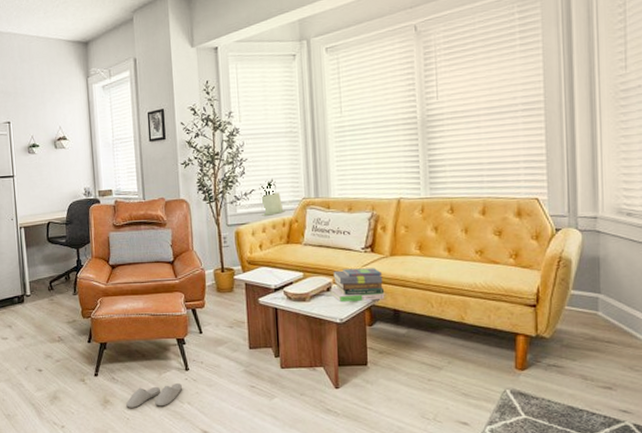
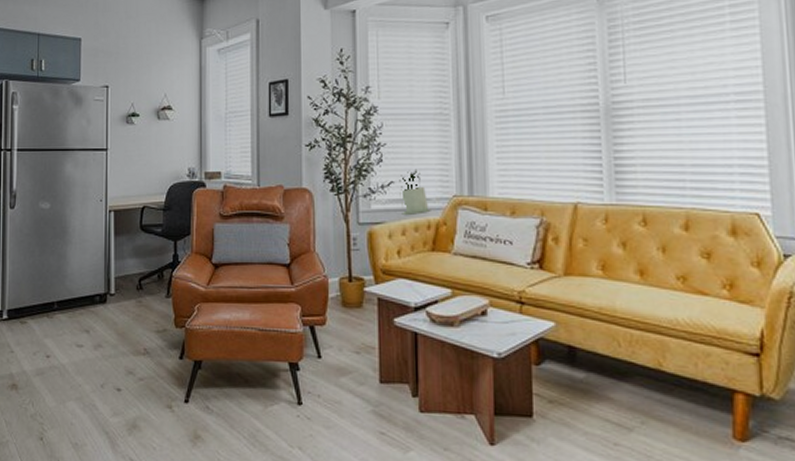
slippers: present [125,383,182,409] -> none [220,421,292,450]
books: present [330,268,385,303] -> none [485,288,557,332]

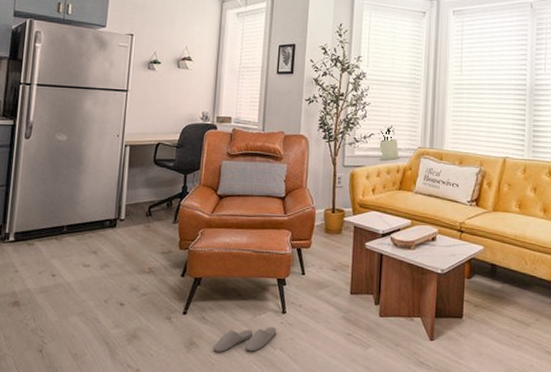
slippers: none [220,421,292,450] -> present [212,327,276,353]

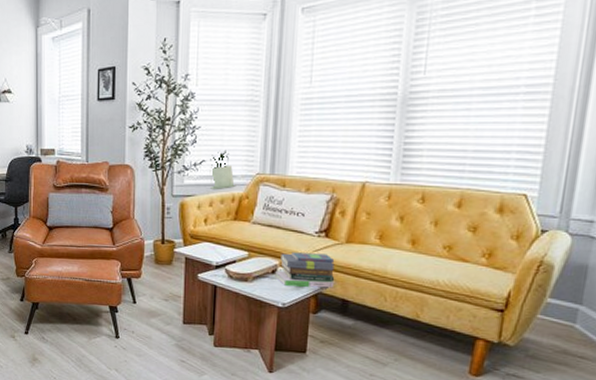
slippers: present [212,327,276,353] -> none [53,349,111,371]
books: none [435,220,485,254] -> present [275,252,335,289]

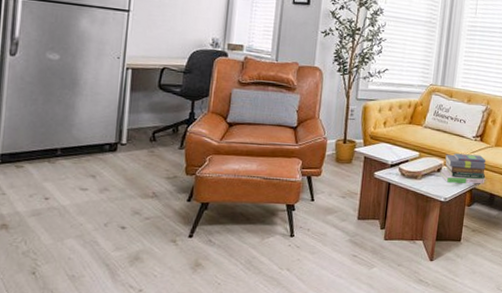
planter: present [209,149,236,191] -> none [391,61,413,97]

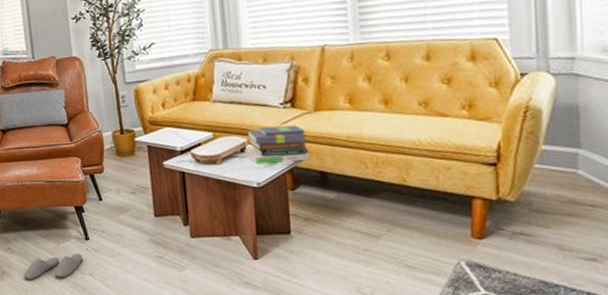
slippers: none [218,249,284,274] -> present [23,254,83,280]

